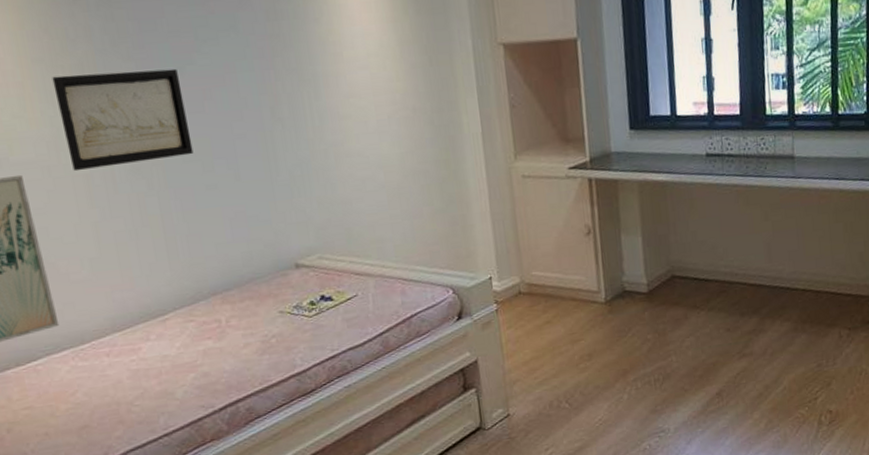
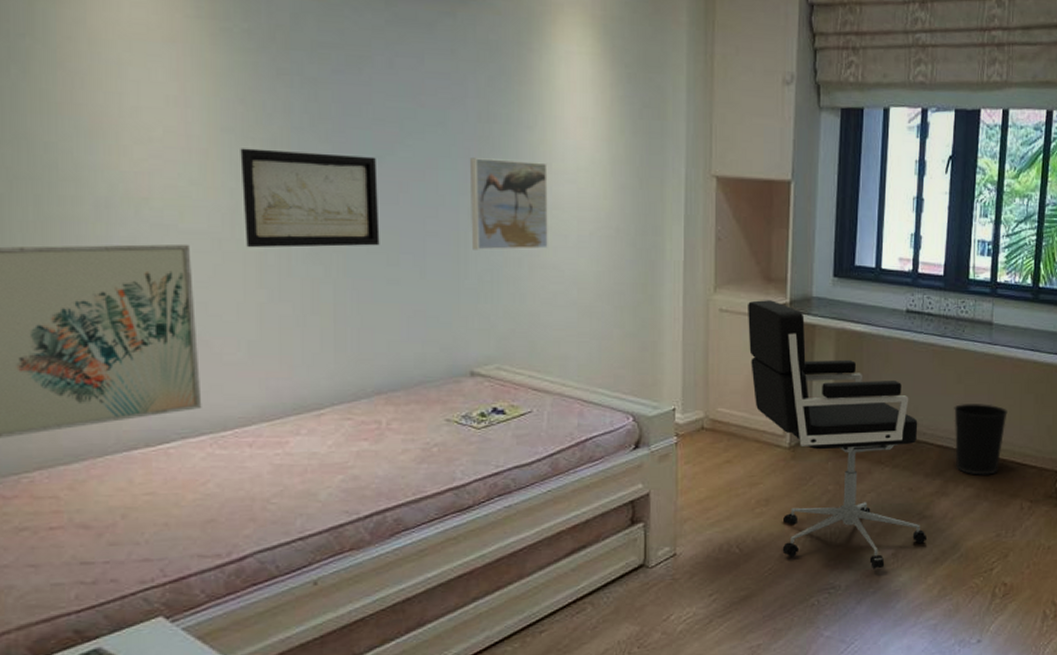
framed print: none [265,52,350,147] -> present [471,158,548,251]
office chair: none [549,160,749,410] -> present [748,300,926,569]
wastebasket: none [763,237,818,309] -> present [954,404,1008,475]

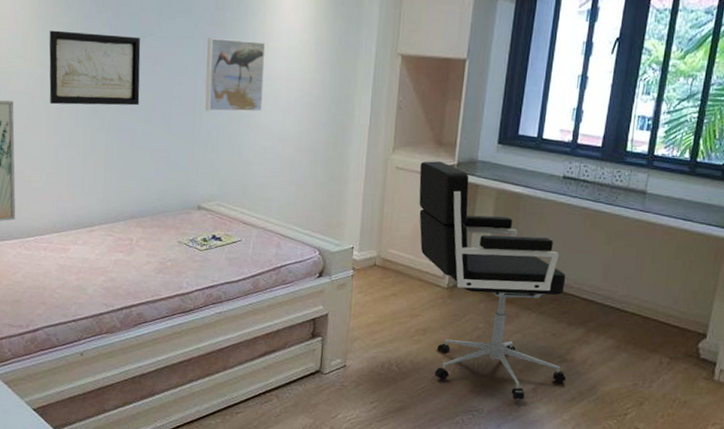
wastebasket: present [954,404,1008,475] -> none [598,263,654,330]

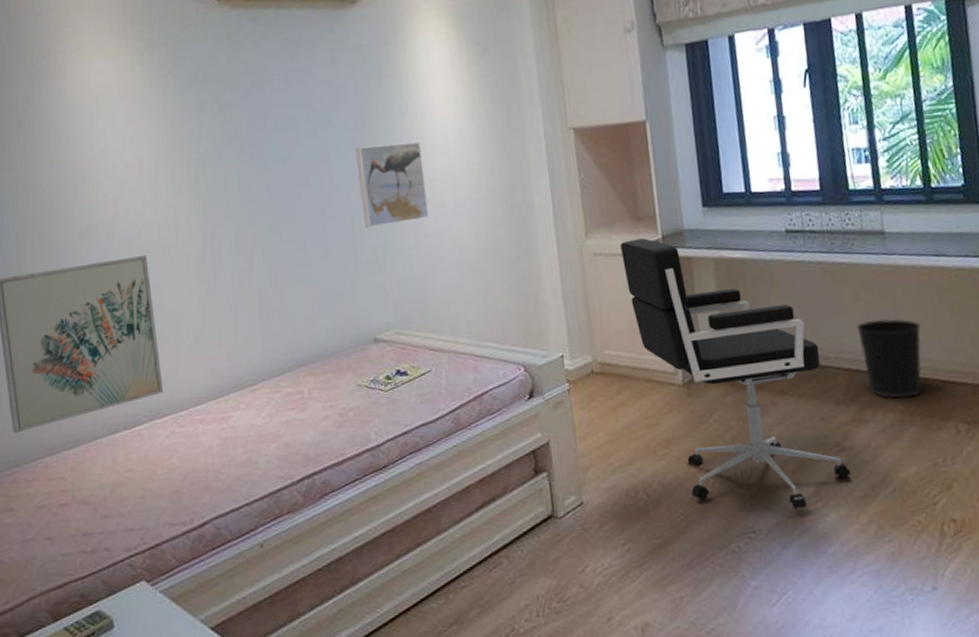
wall art: present [49,30,141,106] -> none [178,160,290,252]
wastebasket: none [598,263,654,330] -> present [856,318,922,398]

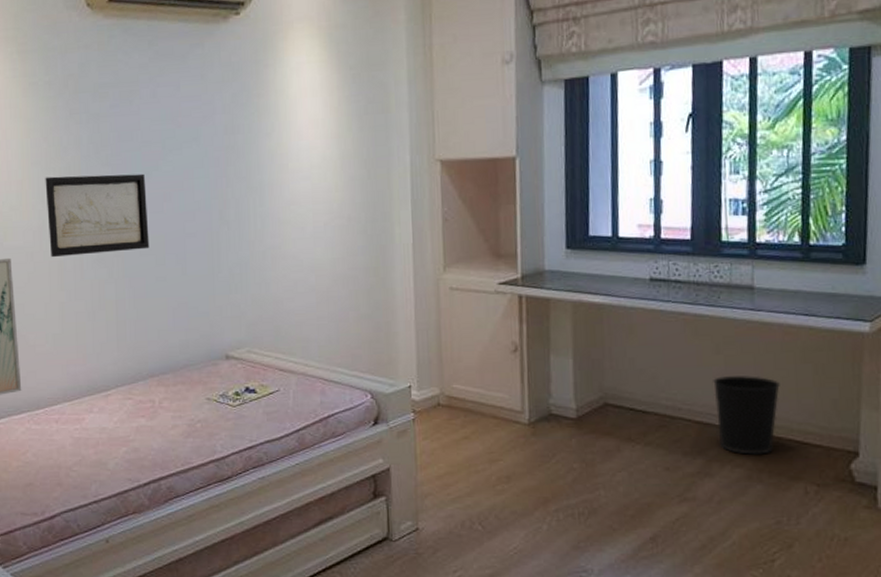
wall art: none [178,160,290,252] -> present [45,173,150,258]
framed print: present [356,141,429,228] -> none [220,163,288,247]
office chair: present [620,238,851,510] -> none [478,276,690,554]

